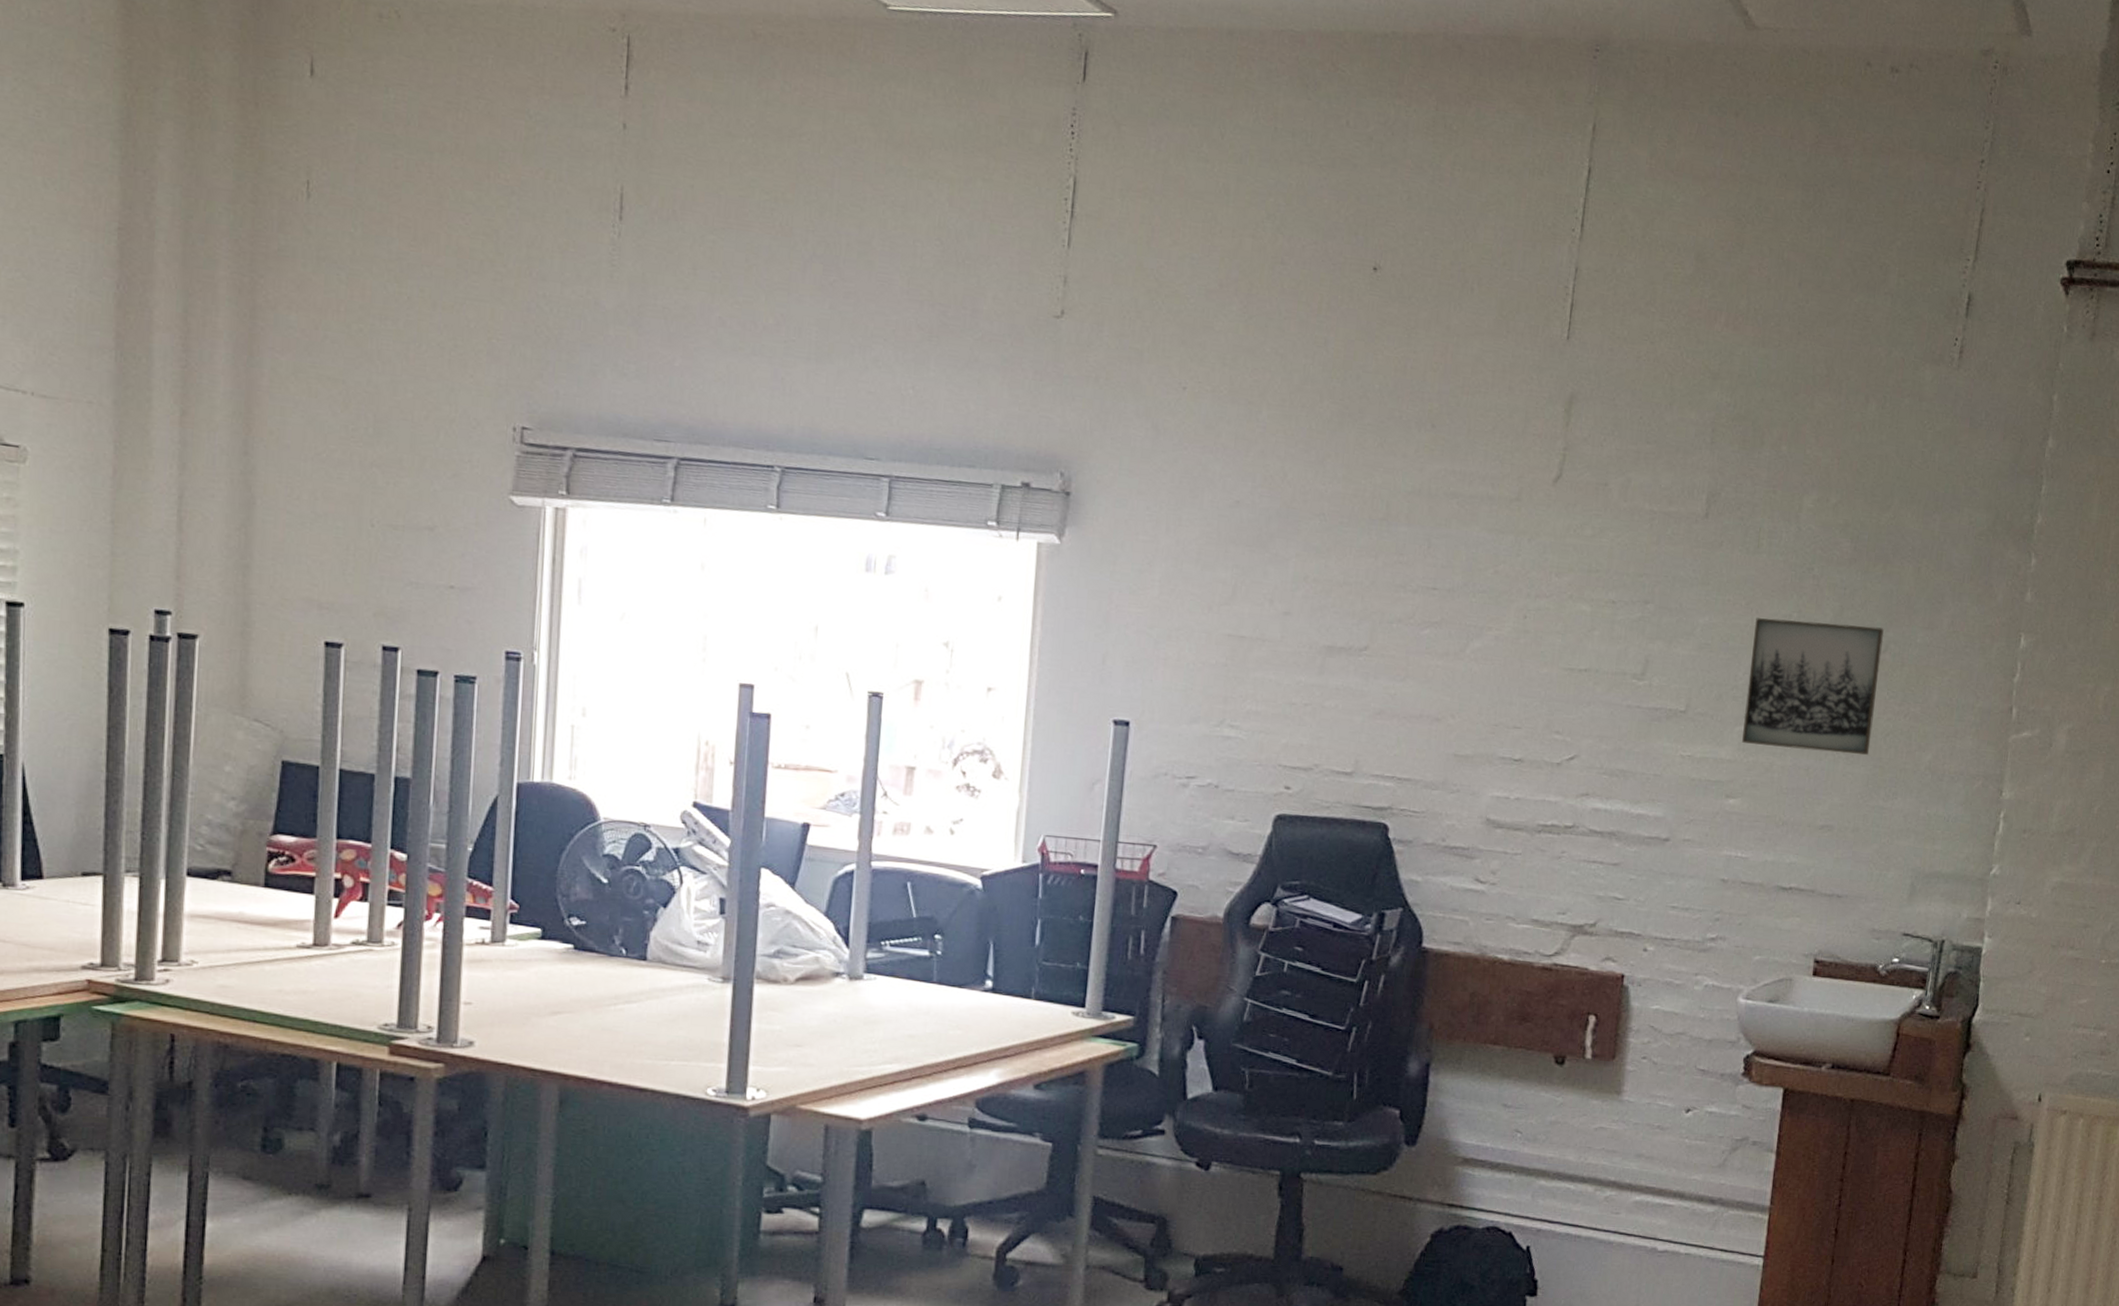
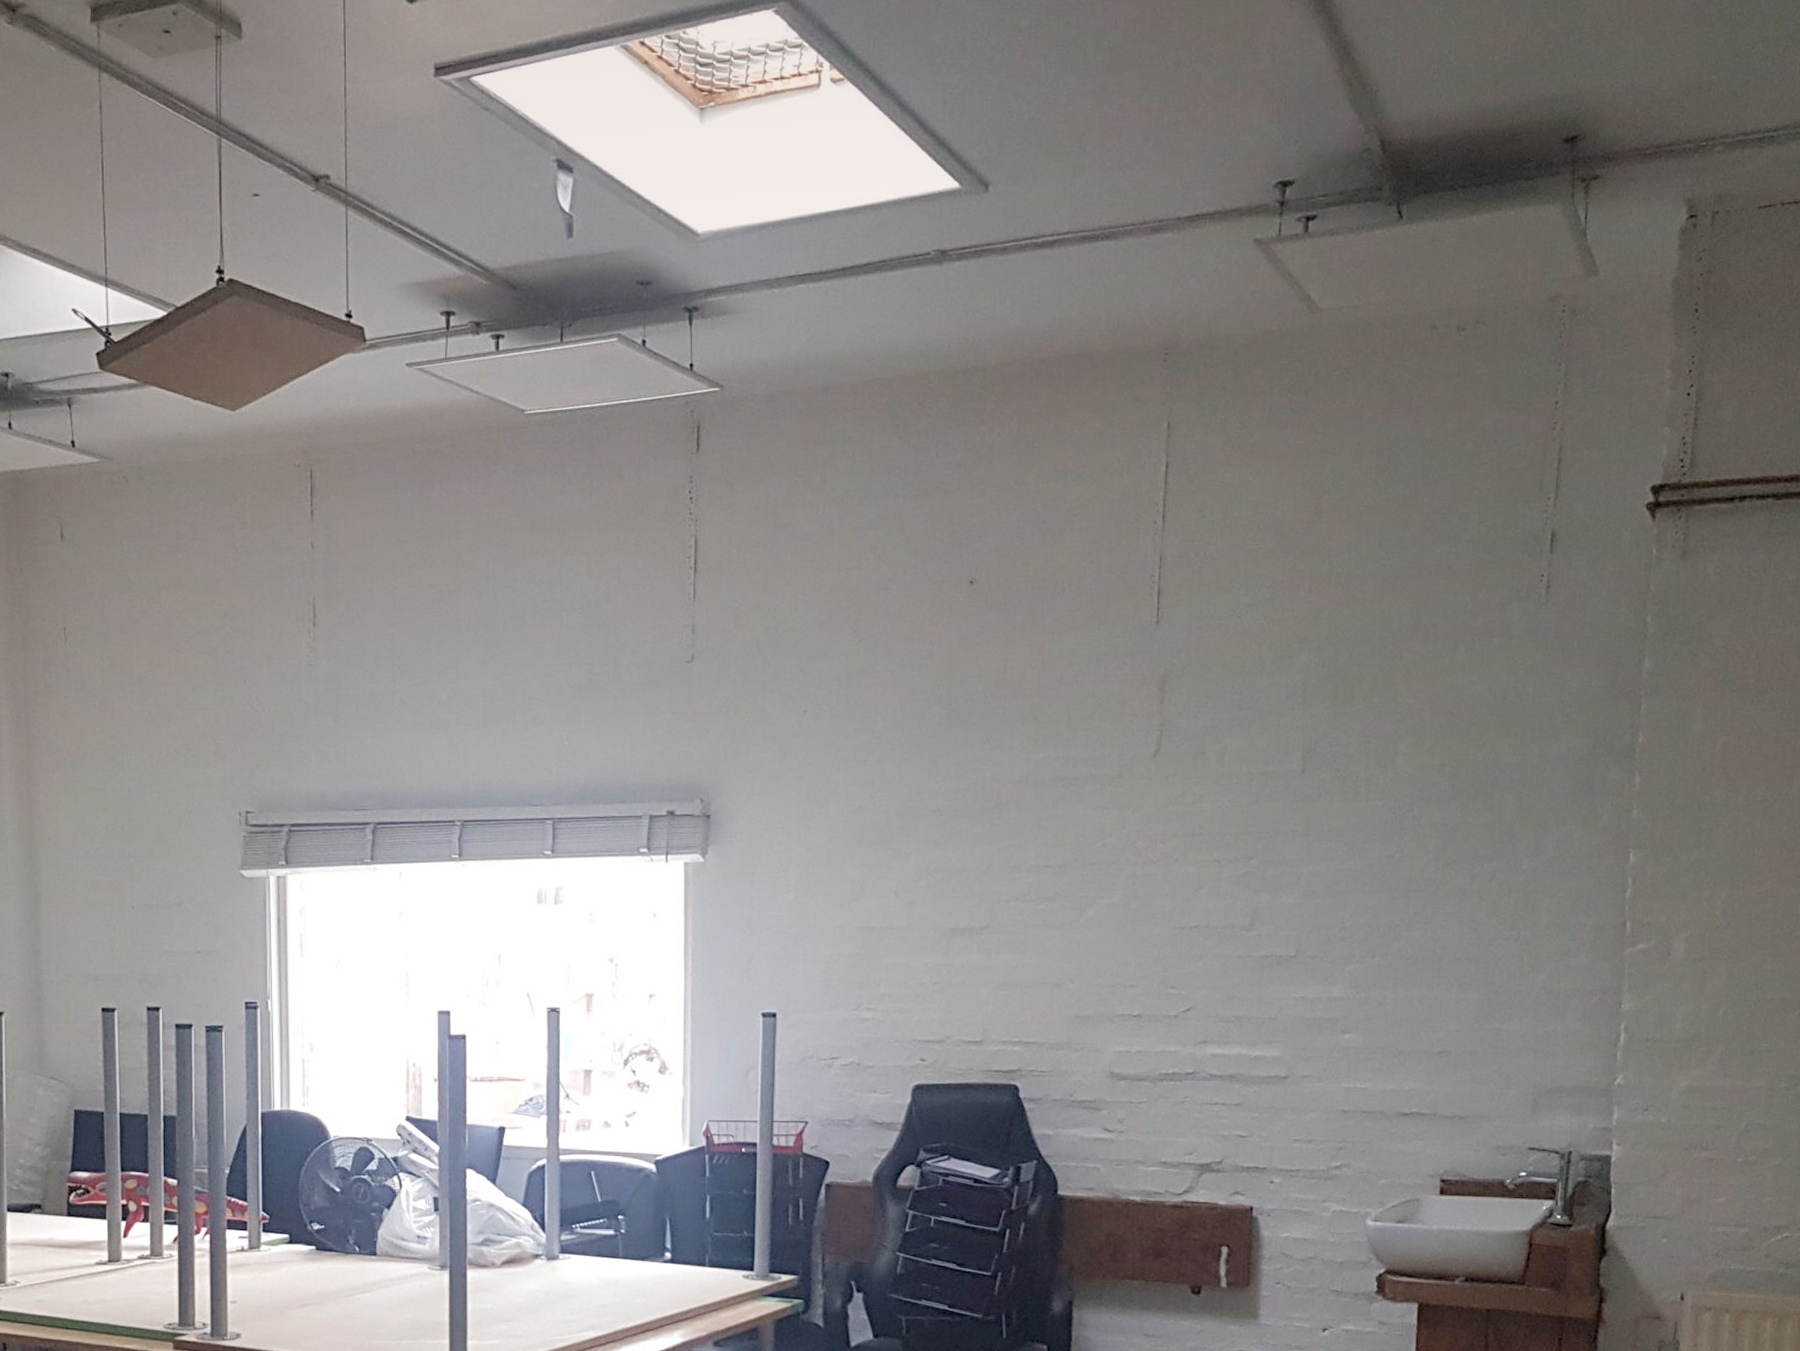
wall art: present [1742,618,1884,755] -> none [1353,858,1489,982]

